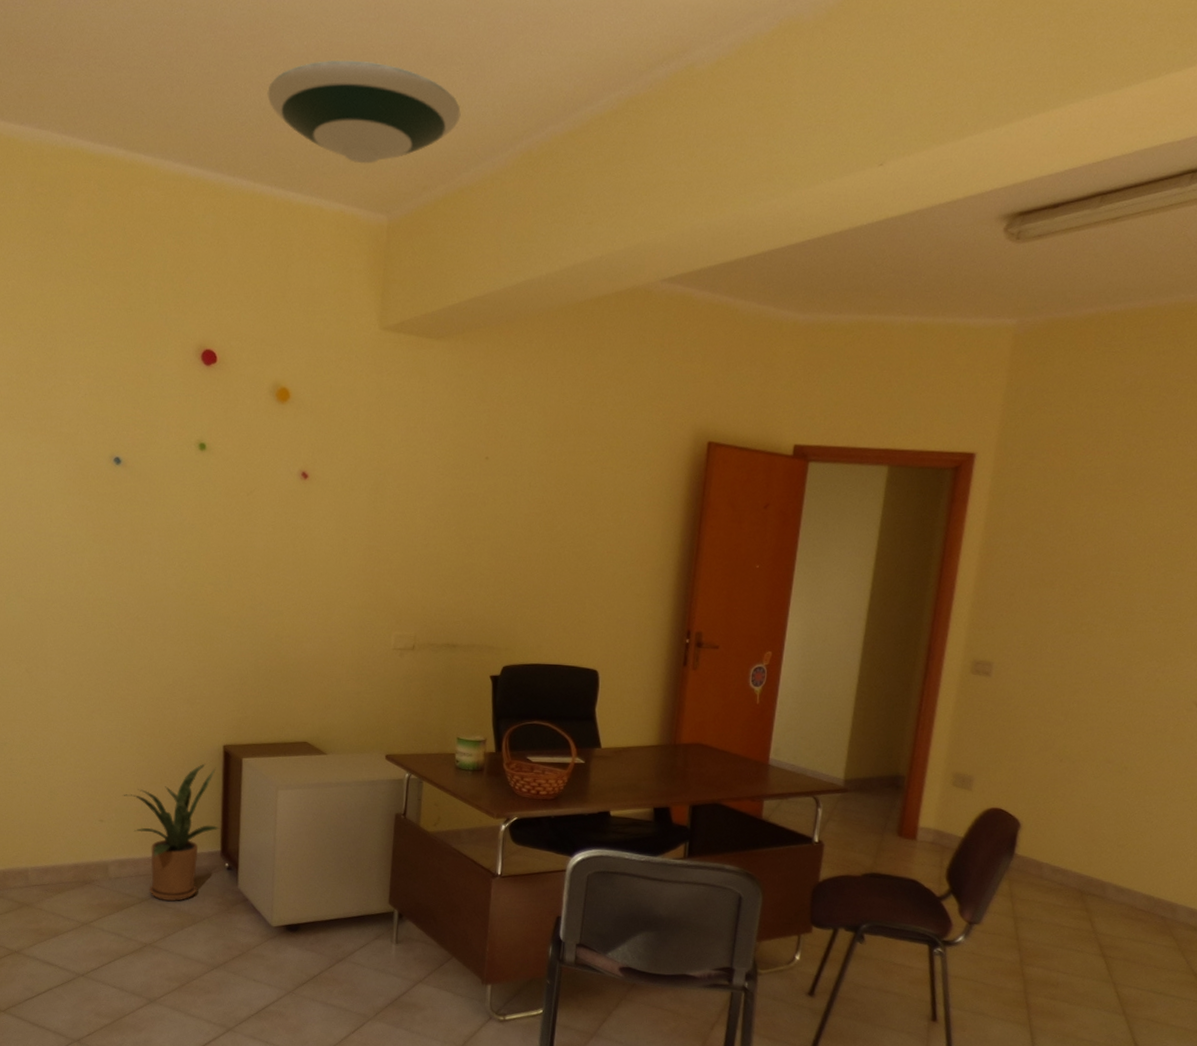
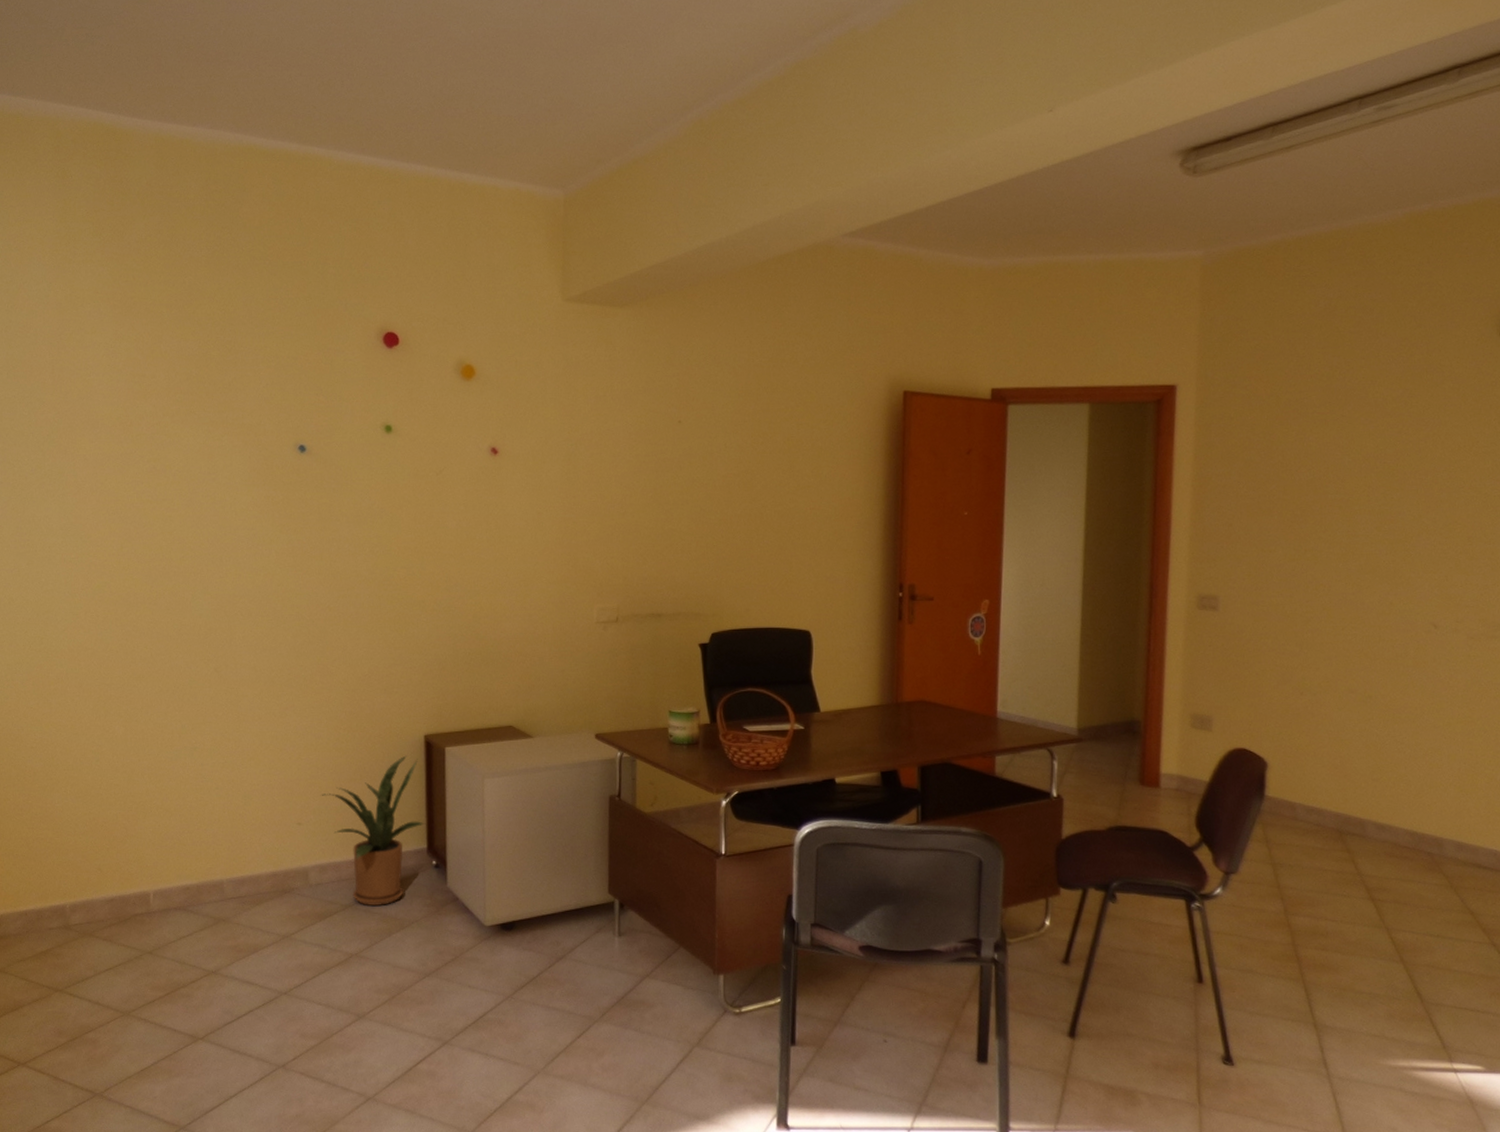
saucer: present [267,60,461,164] -> none [437,44,630,142]

